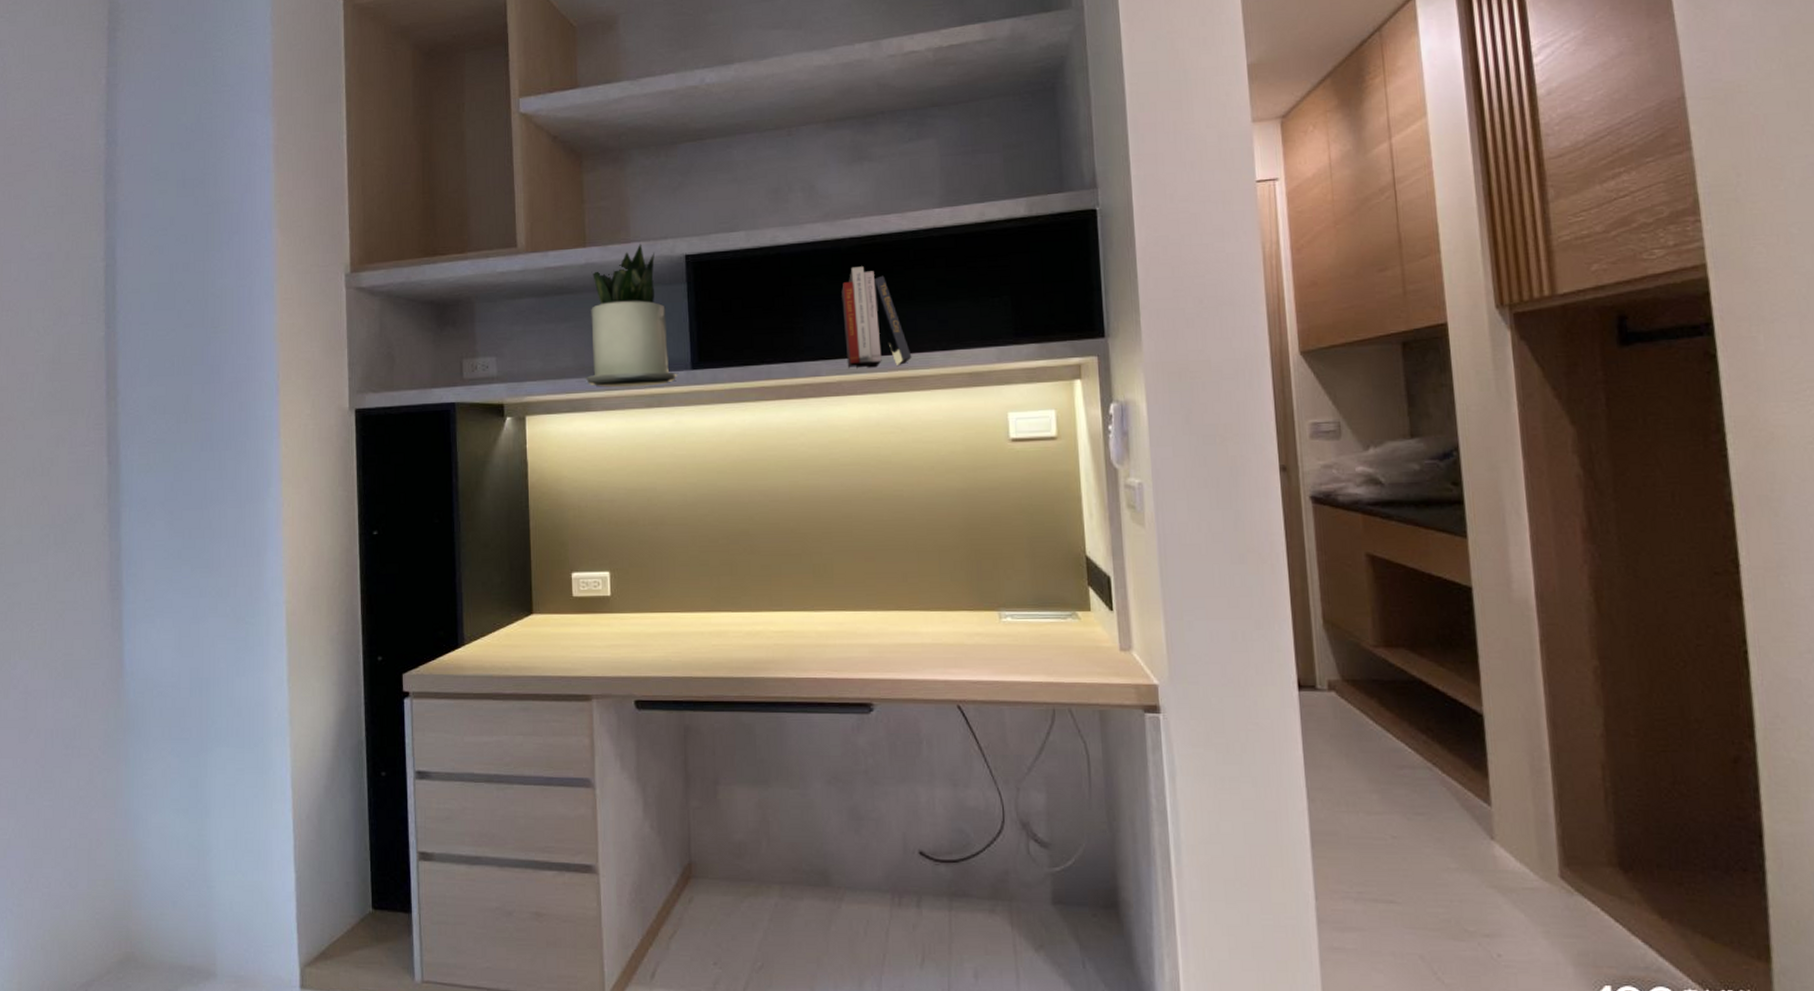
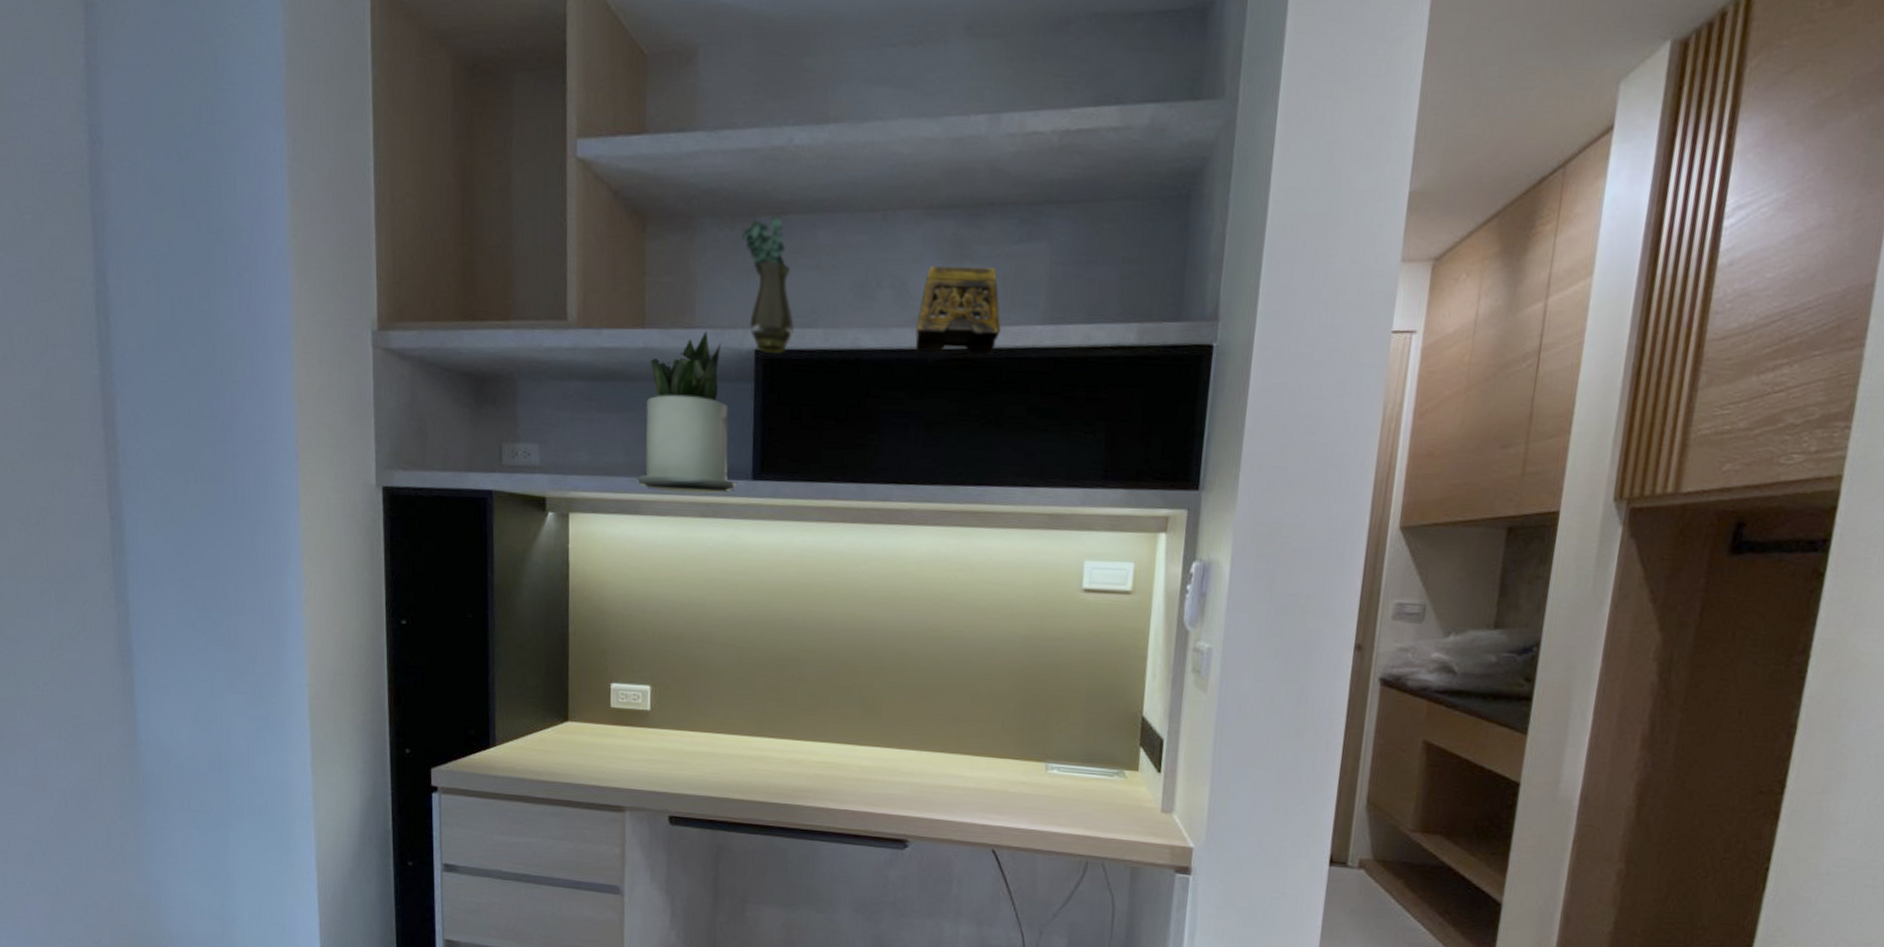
vase: none [665,138,719,258] -> present [741,212,795,354]
decorative box: none [827,165,903,242] -> present [915,266,1001,354]
books: present [841,266,912,370] -> none [920,383,991,500]

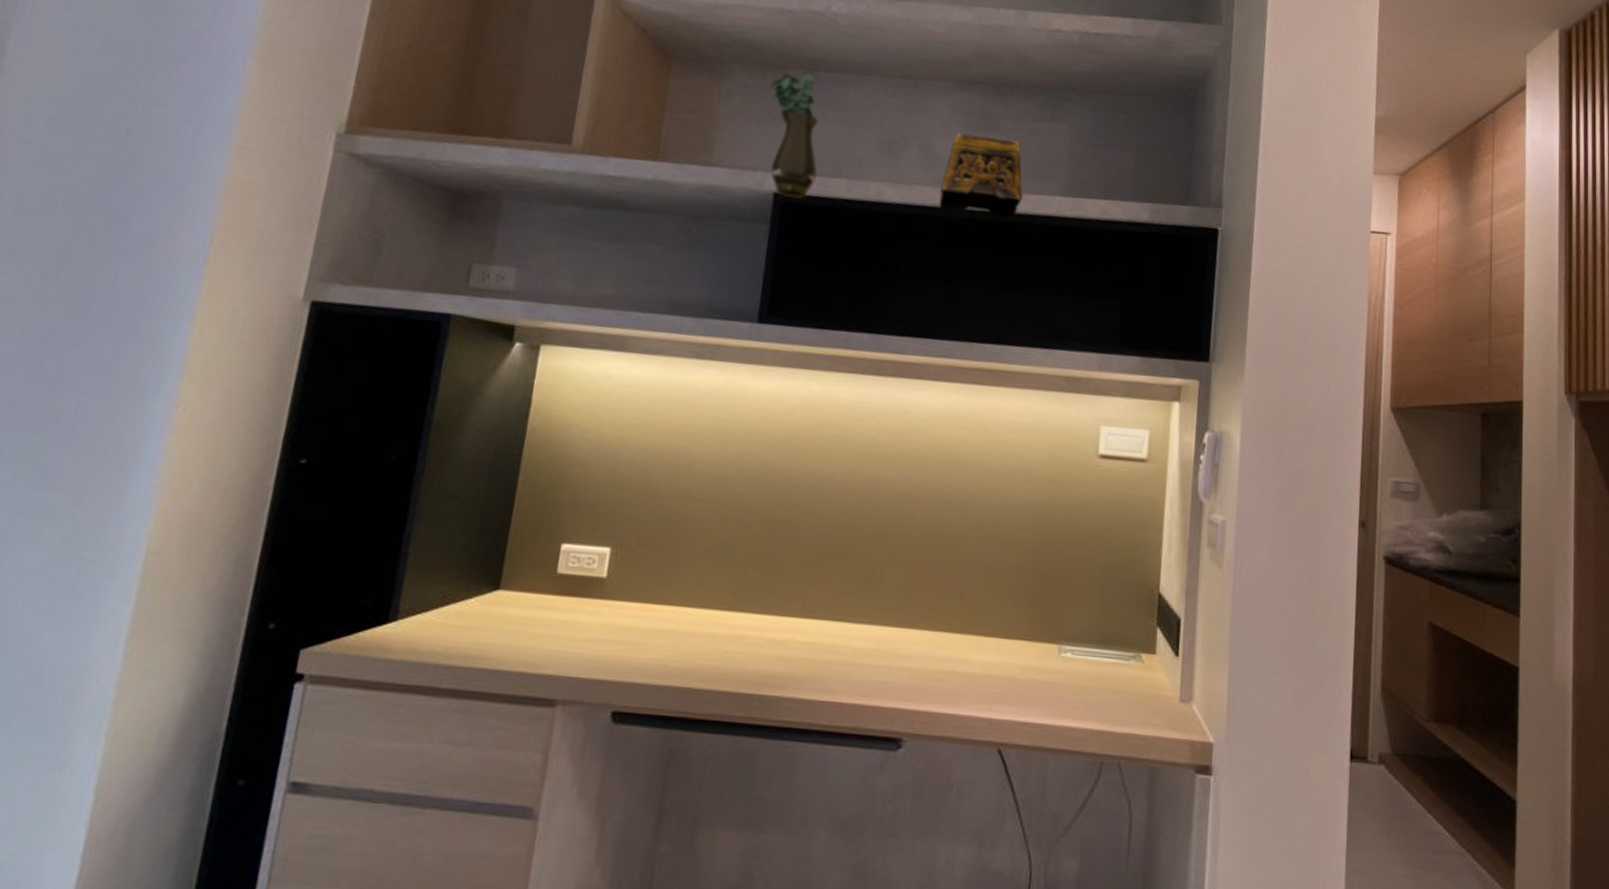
planter: present [636,331,737,494] -> none [626,170,740,335]

